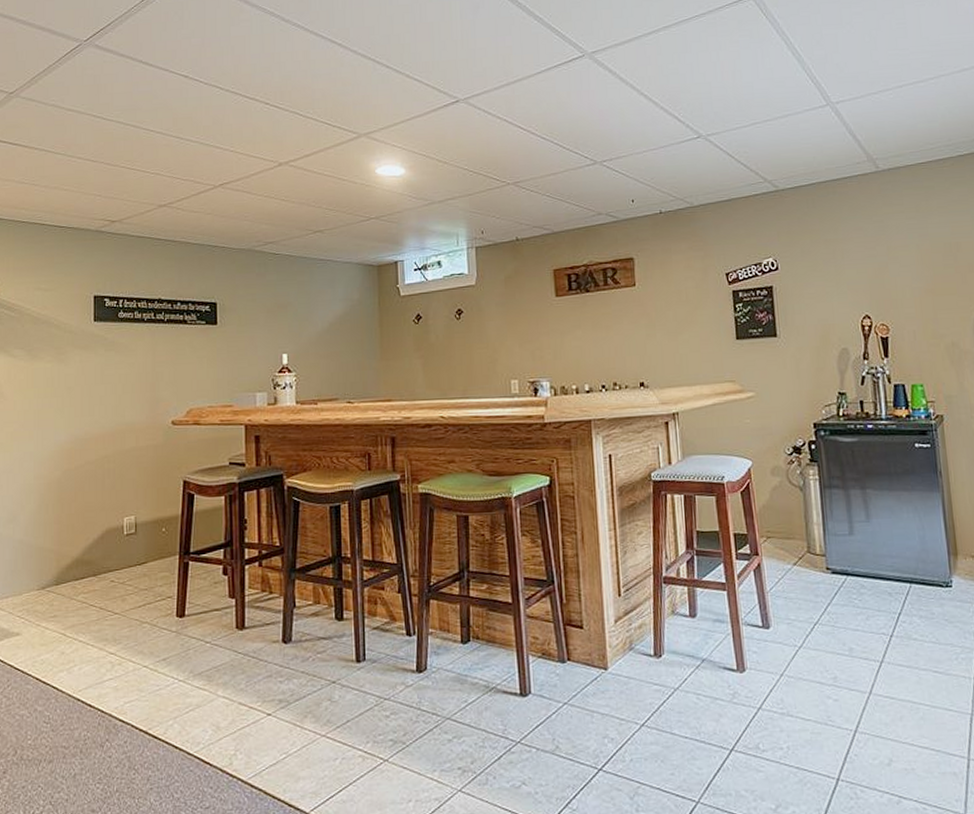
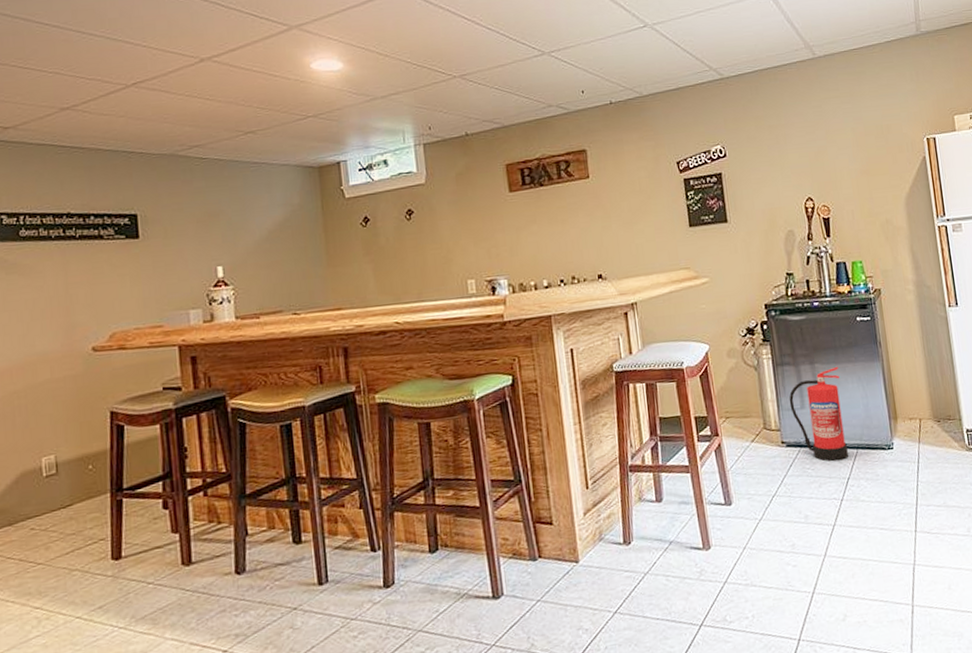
fire extinguisher: none [836,493,900,594] -> present [789,366,848,461]

